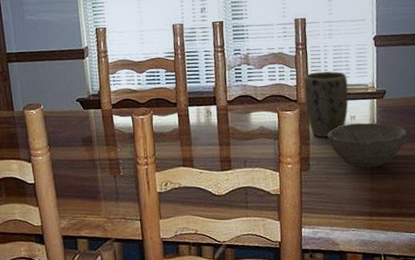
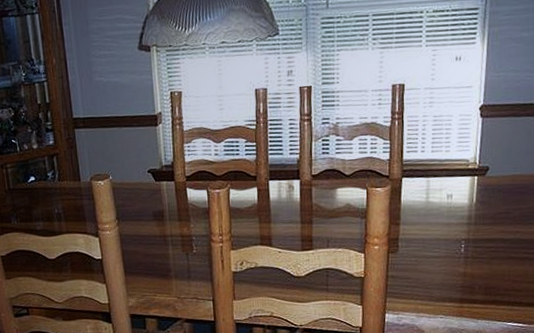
plant pot: present [304,71,349,137] -> none [397,144,447,217]
bowl: present [328,123,408,168] -> none [420,202,509,252]

